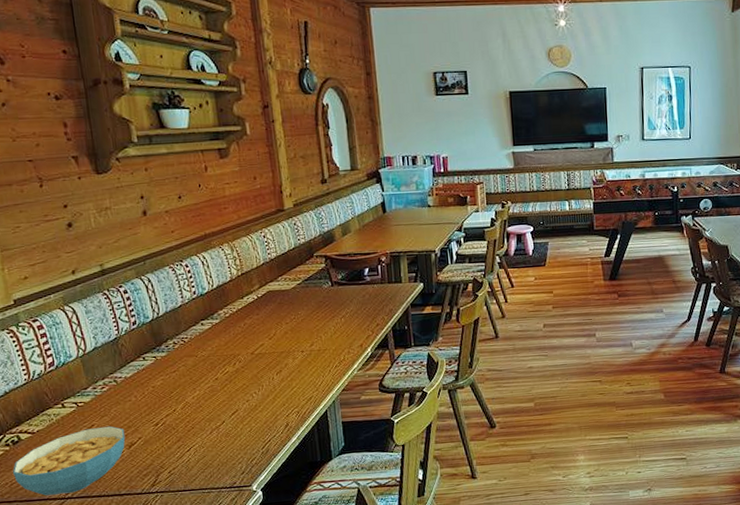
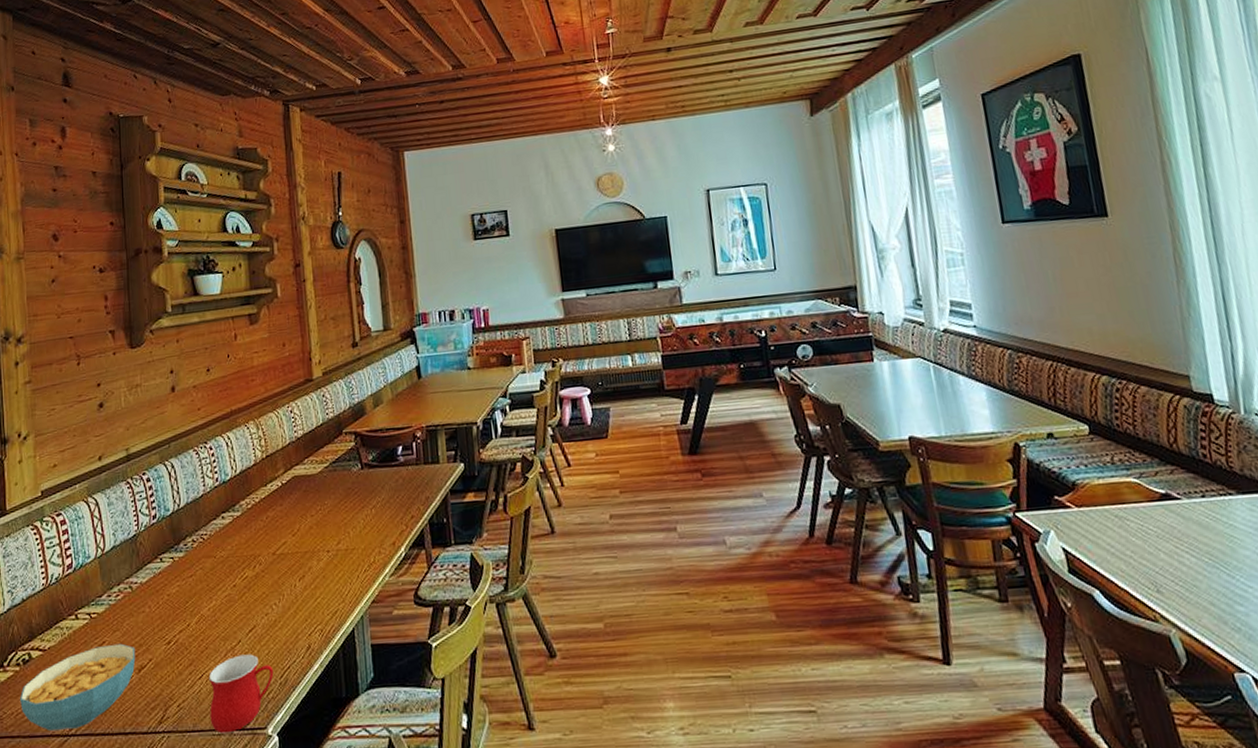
mug: none [196,431,256,491] -> present [209,654,274,734]

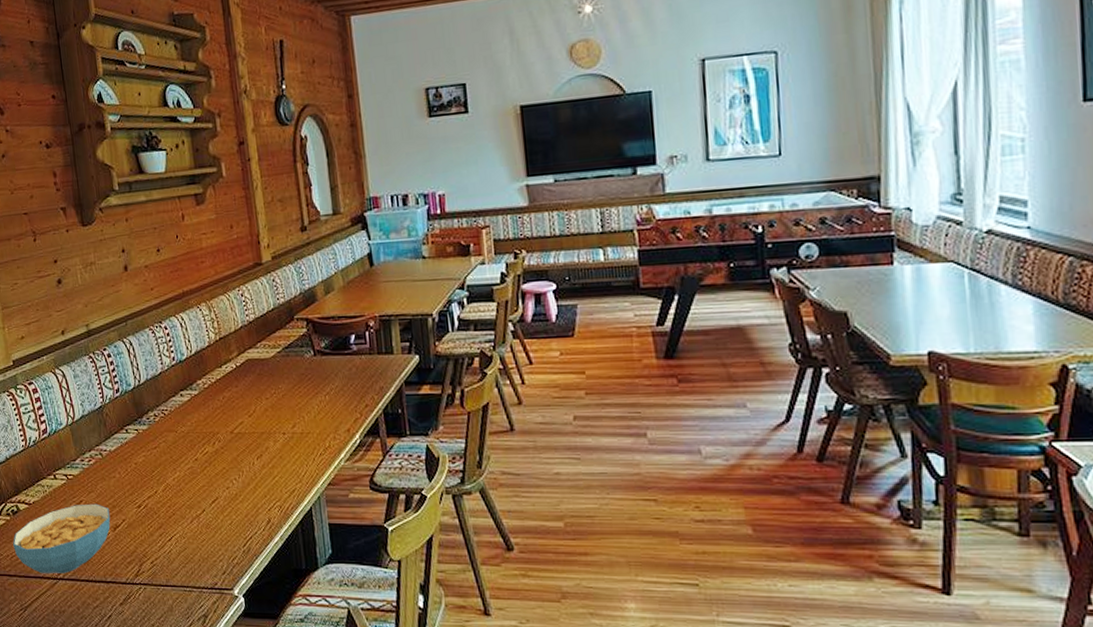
mug: present [209,654,274,734] -> none [177,523,237,591]

